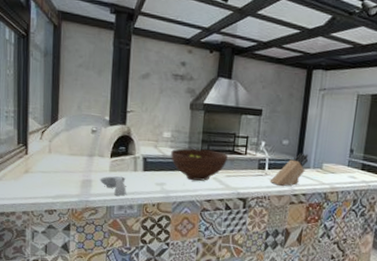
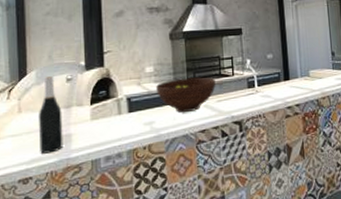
wine bottle: none [64,125,86,193] -> present [39,76,63,154]
spoon rest: present [100,176,126,196] -> none [81,123,112,146]
knife block: present [270,153,309,186] -> none [261,64,295,101]

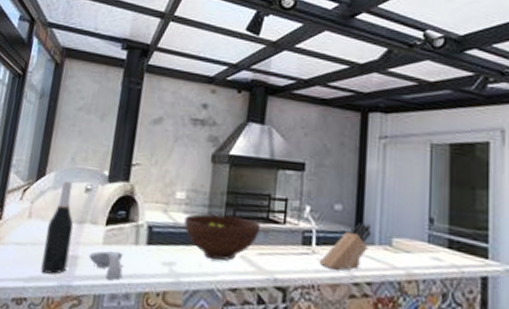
spoon rest: none [81,123,112,146] -> present [89,250,123,280]
knife block: none [261,64,295,101] -> present [319,222,372,270]

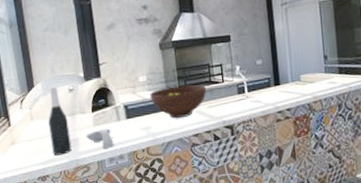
knife block: present [319,222,372,270] -> none [252,69,286,106]

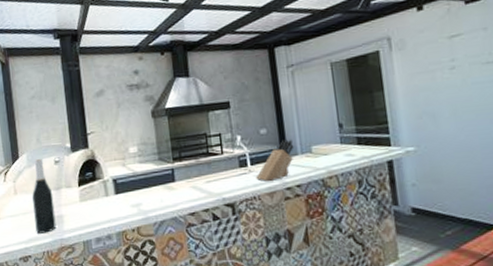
spoon rest: present [86,128,114,149] -> none [71,204,102,227]
fruit bowl: present [150,84,206,118] -> none [141,156,203,194]
knife block: none [252,69,286,106] -> present [256,139,295,181]

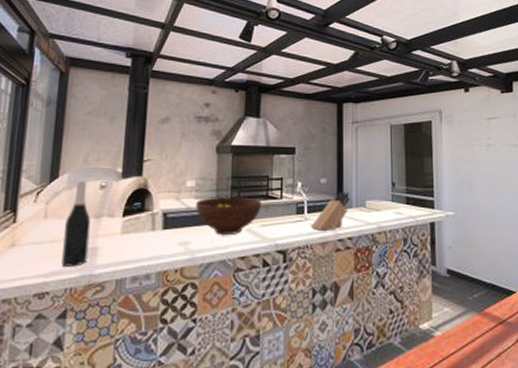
fruit bowl: none [141,156,203,194] -> present [196,197,261,234]

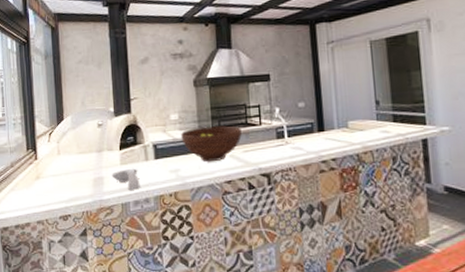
wine bottle: present [61,182,91,267] -> none [75,122,97,194]
spoon rest: none [108,238,142,264] -> present [111,168,140,190]
knife block: present [311,191,350,231] -> none [292,113,331,153]

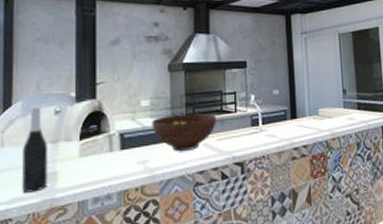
wine bottle: none [75,122,97,194] -> present [22,108,48,193]
spoon rest: present [111,168,140,190] -> none [68,160,102,186]

